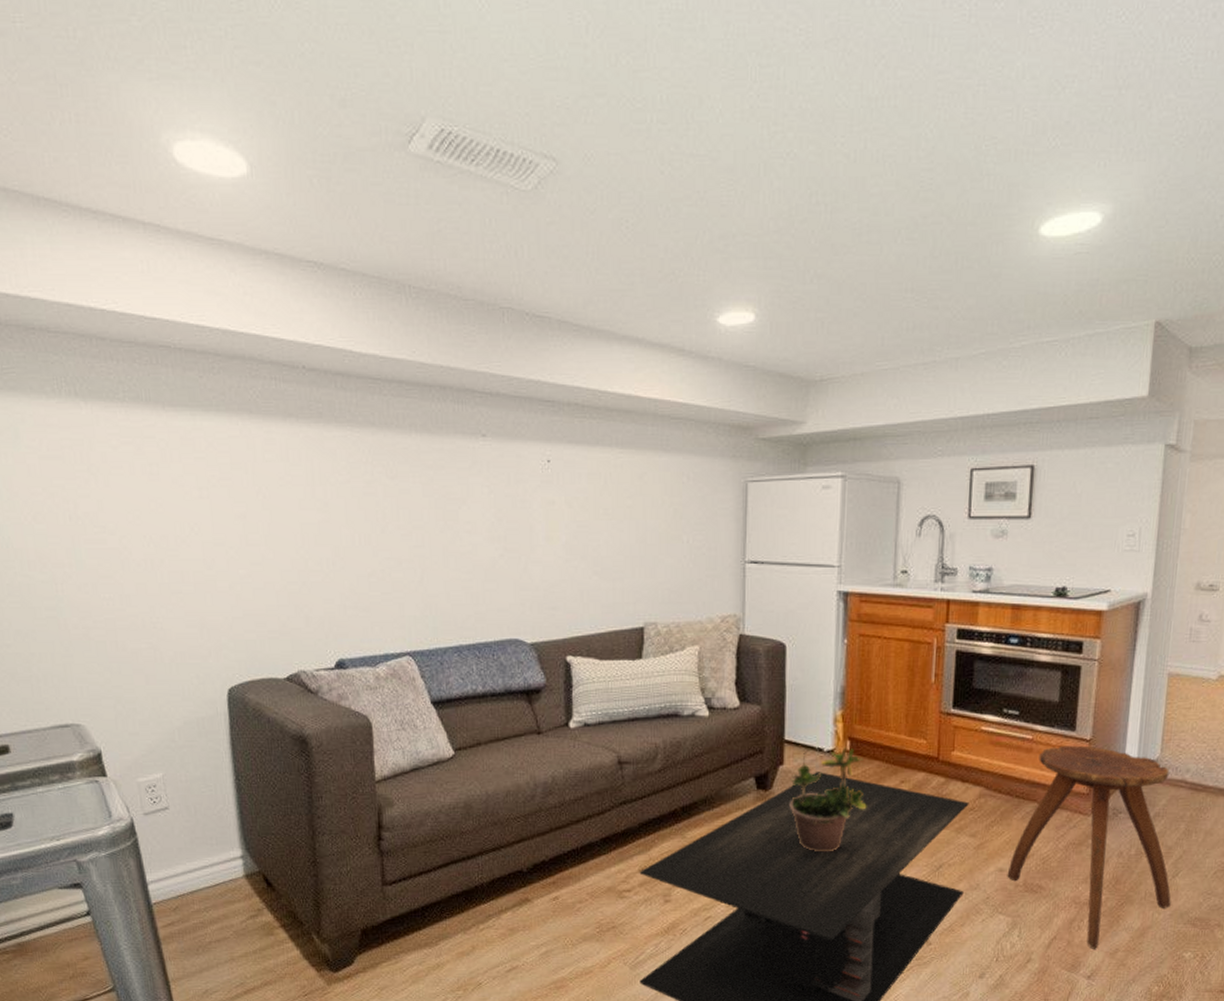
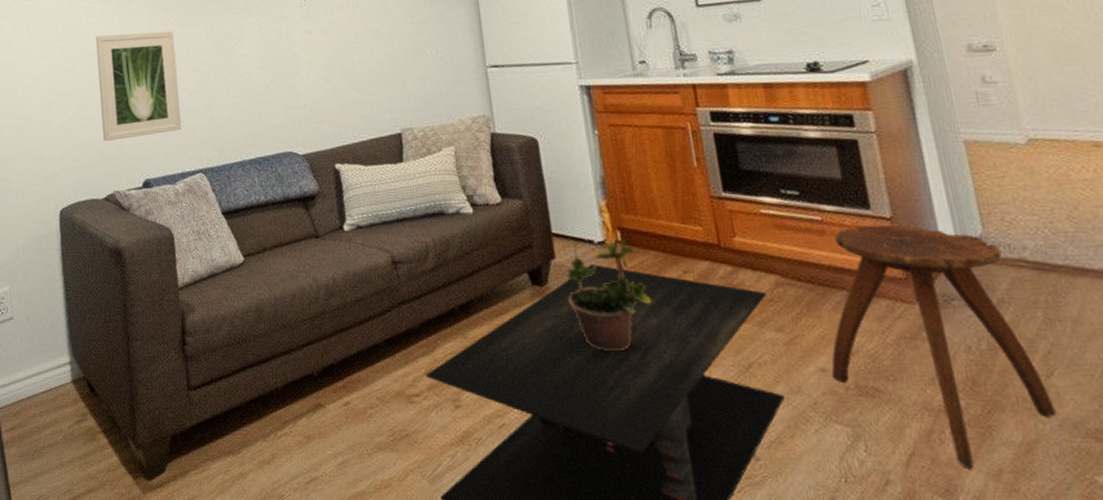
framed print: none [276,477,387,610] -> present [96,31,182,141]

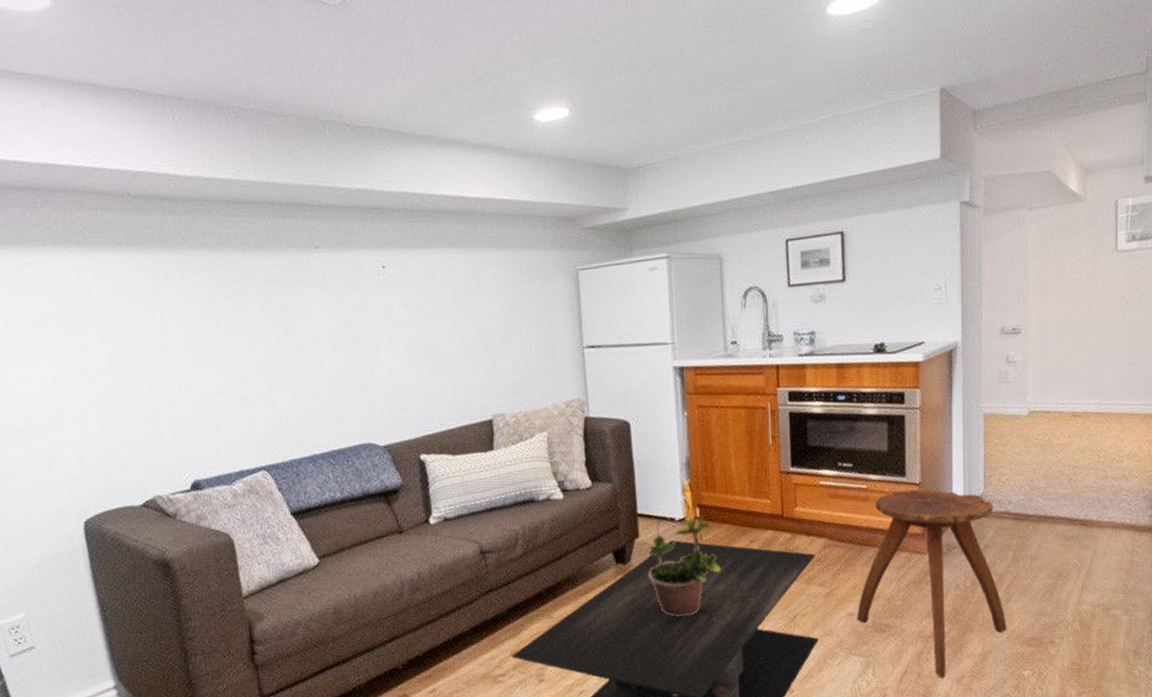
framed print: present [96,31,182,141] -> none [112,302,237,438]

